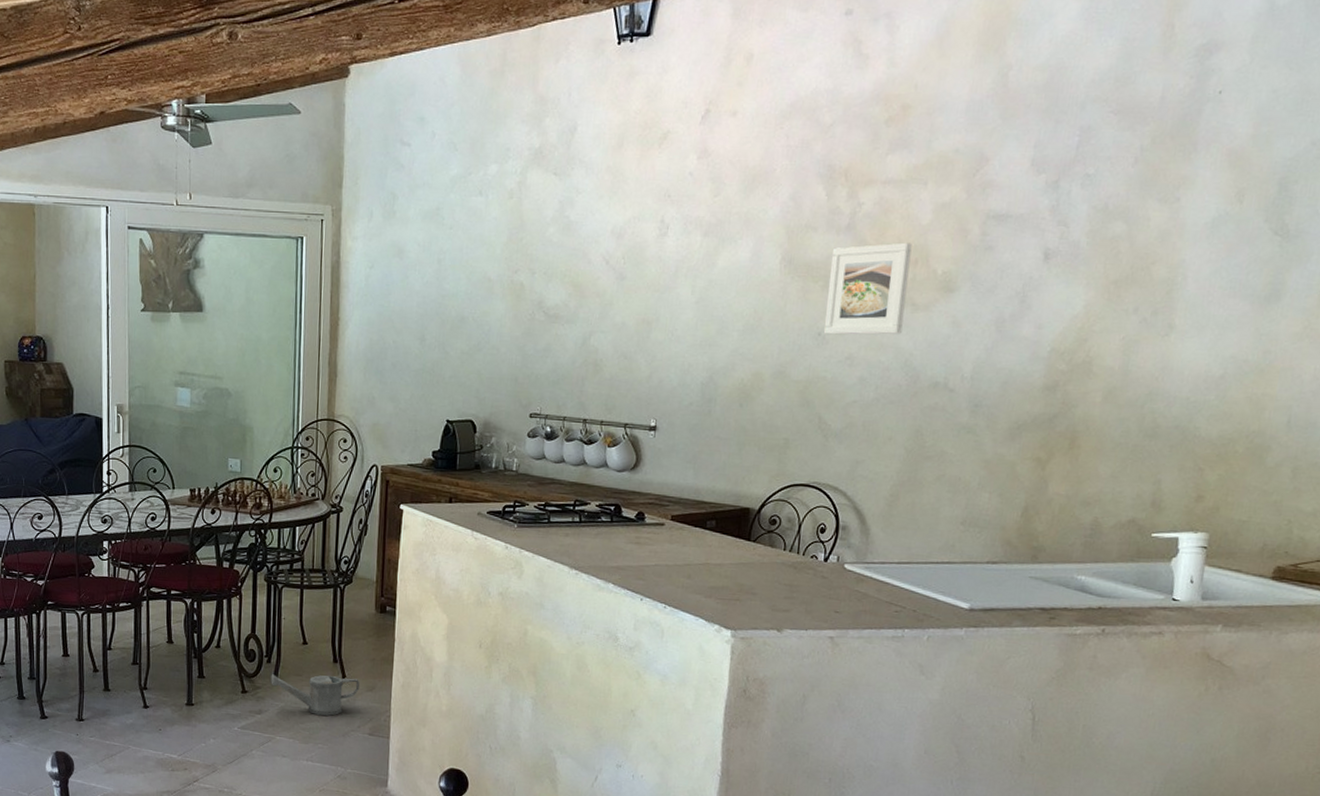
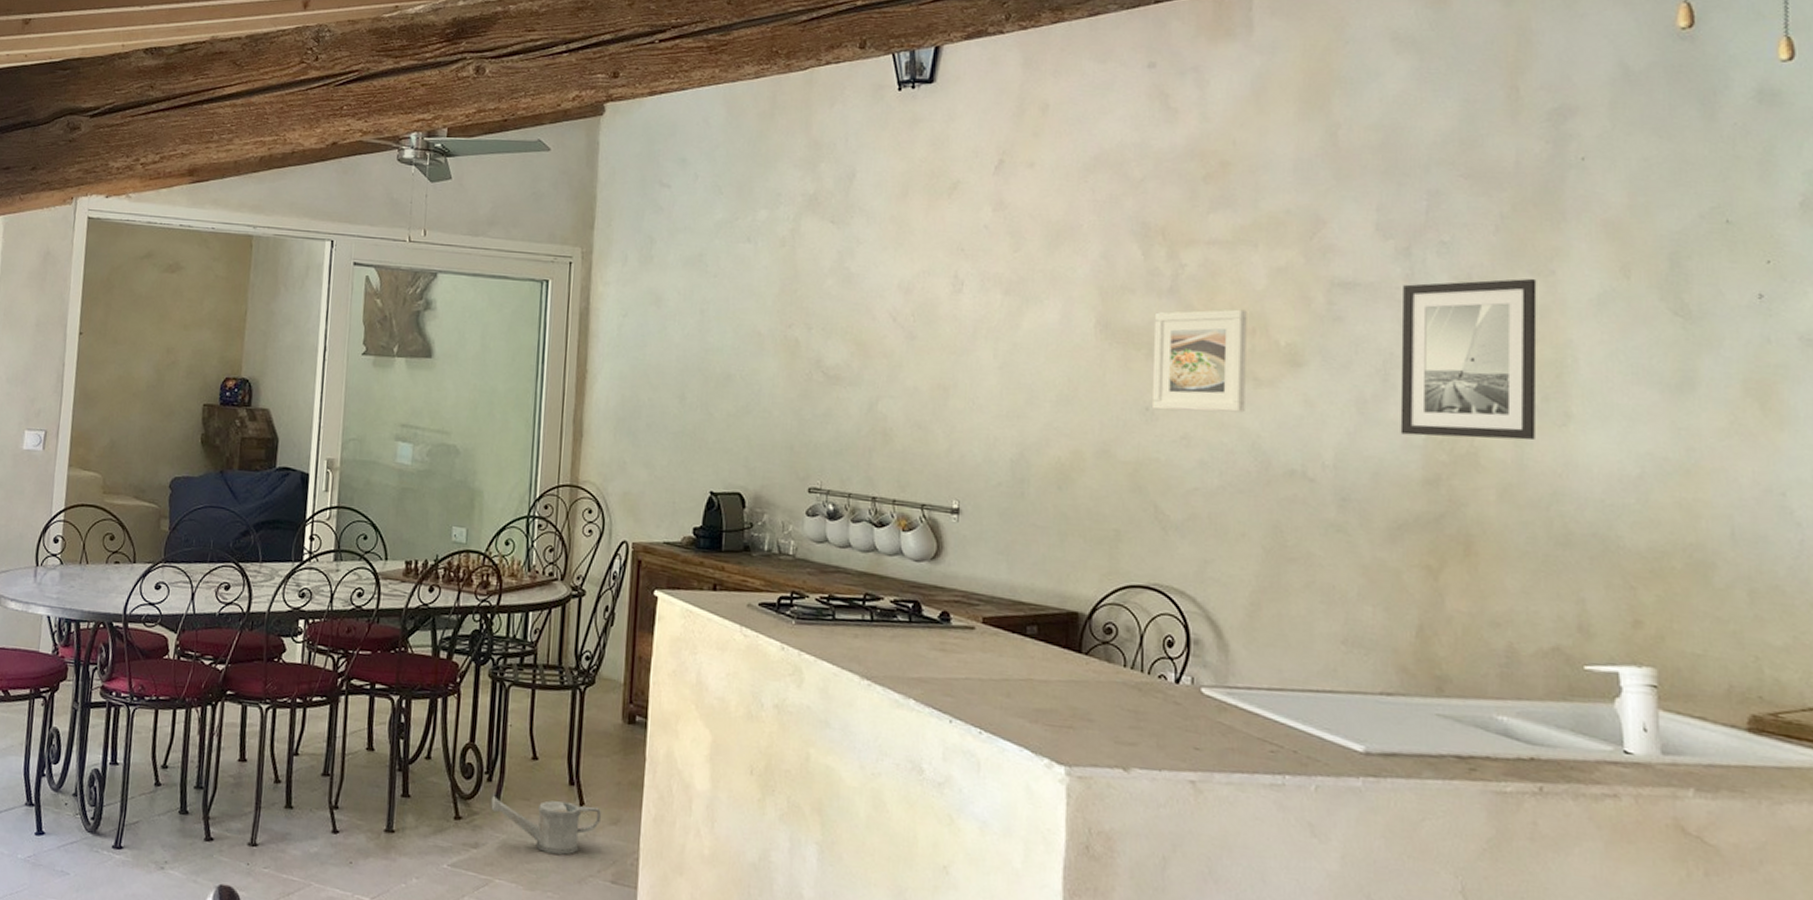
wall art: none [1029,205,1163,350] -> present [1400,278,1537,441]

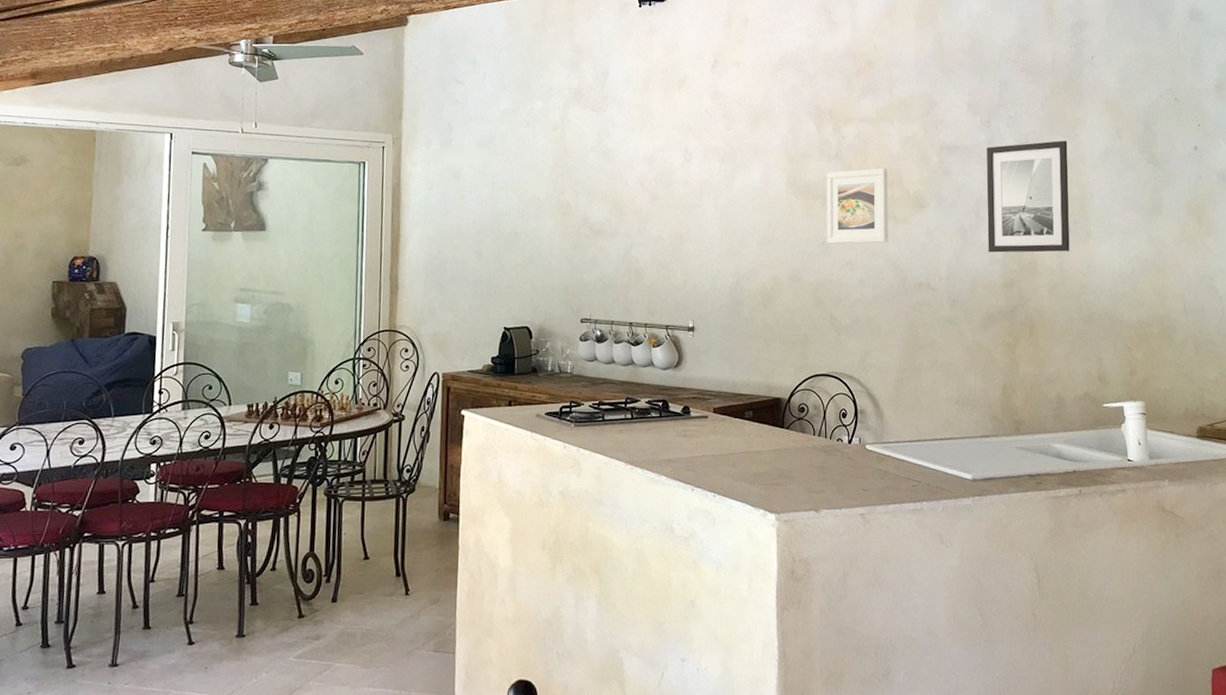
watering can: present [491,796,601,855] -> none [330,591,423,635]

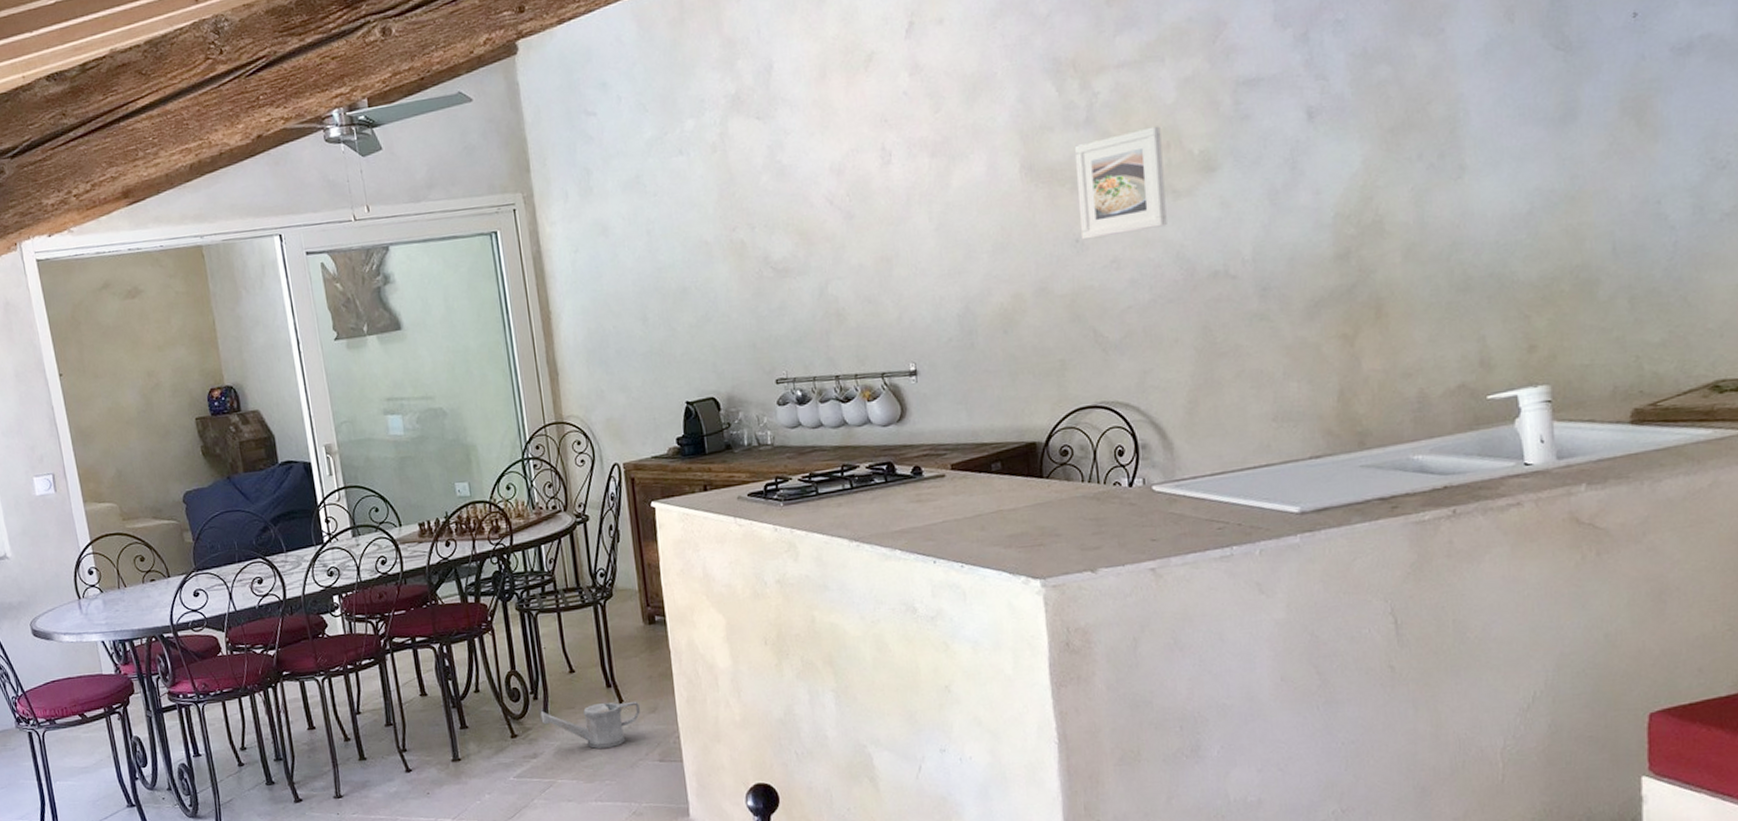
watering can: none [330,591,423,635] -> present [540,701,640,749]
wall art: present [986,140,1070,253] -> none [1304,40,1434,217]

